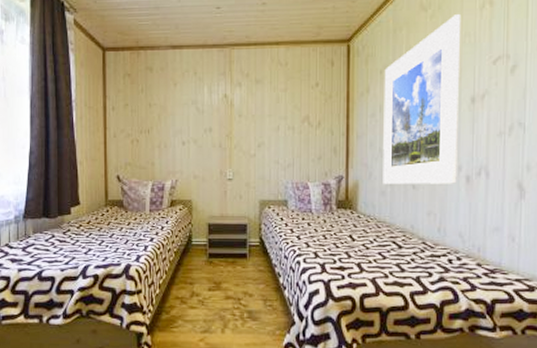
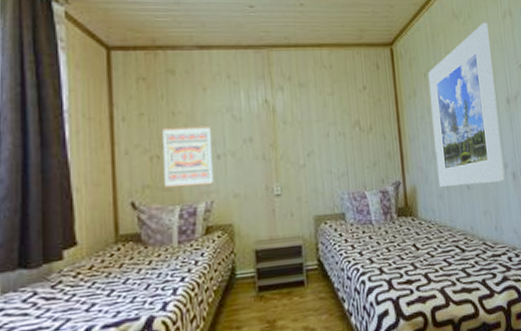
wall art: none [141,116,178,167] -> present [162,125,213,189]

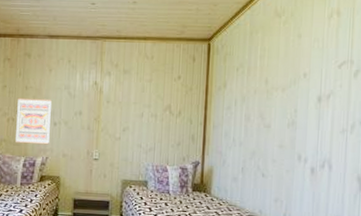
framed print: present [428,23,505,187] -> none [235,22,312,174]

